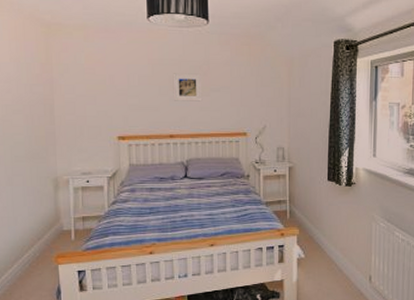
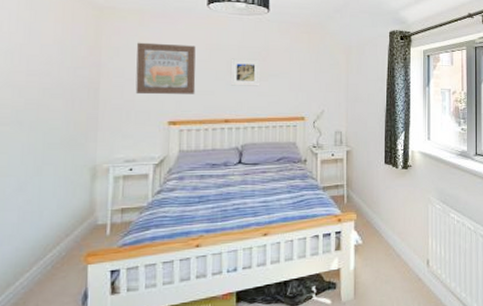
wall art: none [83,58,141,111] -> present [135,42,196,95]

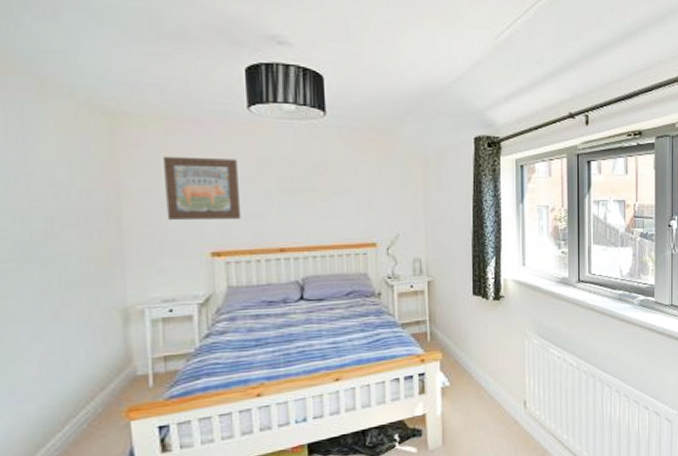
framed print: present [230,58,261,86] -> none [282,174,321,208]

